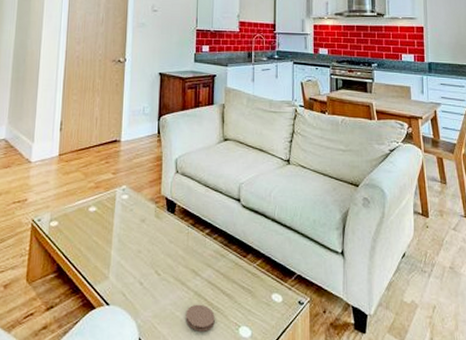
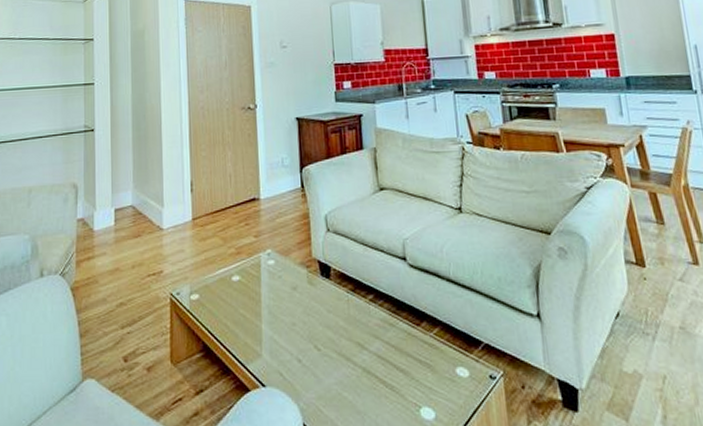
coaster: present [186,304,215,332] -> none [354,382,390,414]

